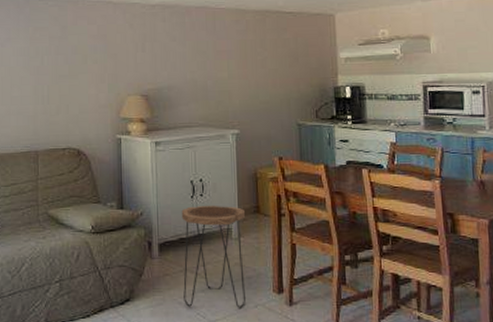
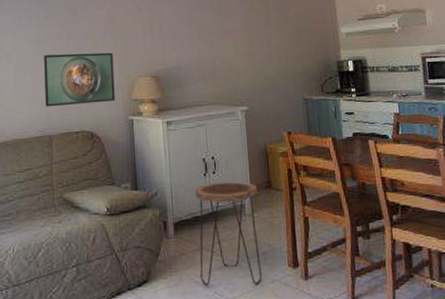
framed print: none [32,69,103,123] -> present [44,52,115,107]

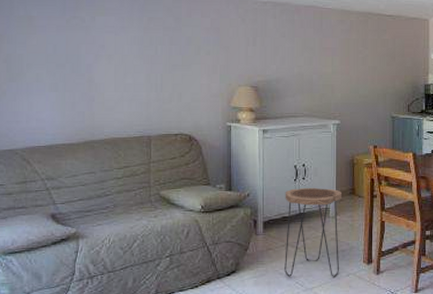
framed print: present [44,52,115,107] -> none [145,58,215,109]

